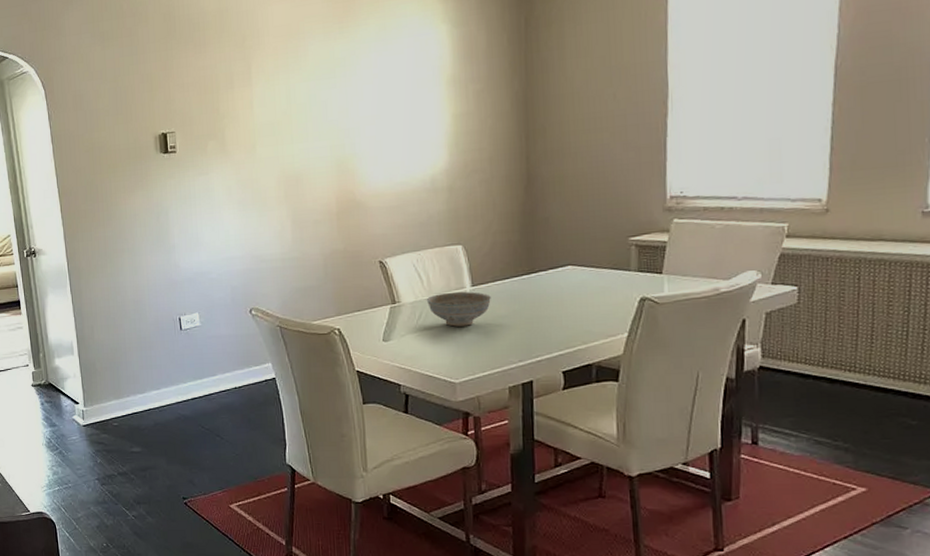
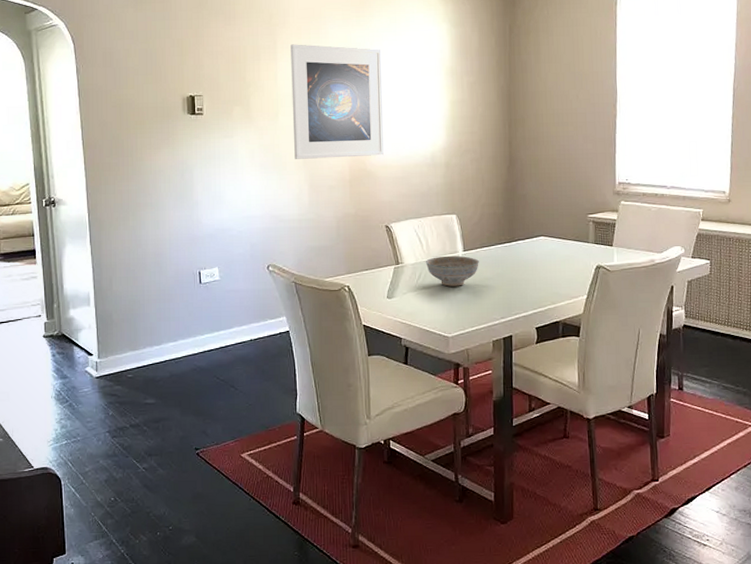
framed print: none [266,62,375,194] -> present [290,44,384,159]

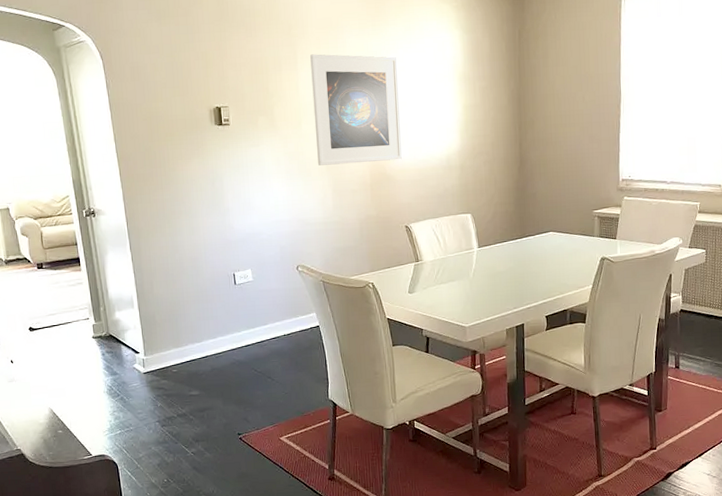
decorative bowl: present [425,255,479,287] -> none [443,252,493,281]

